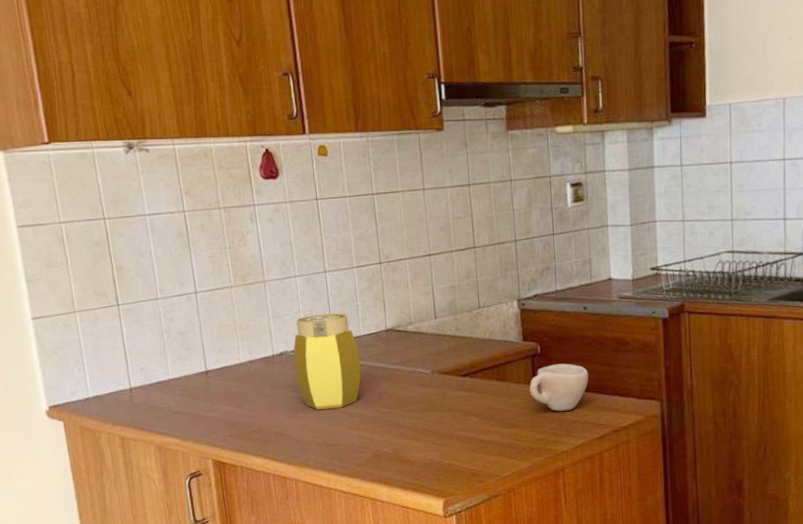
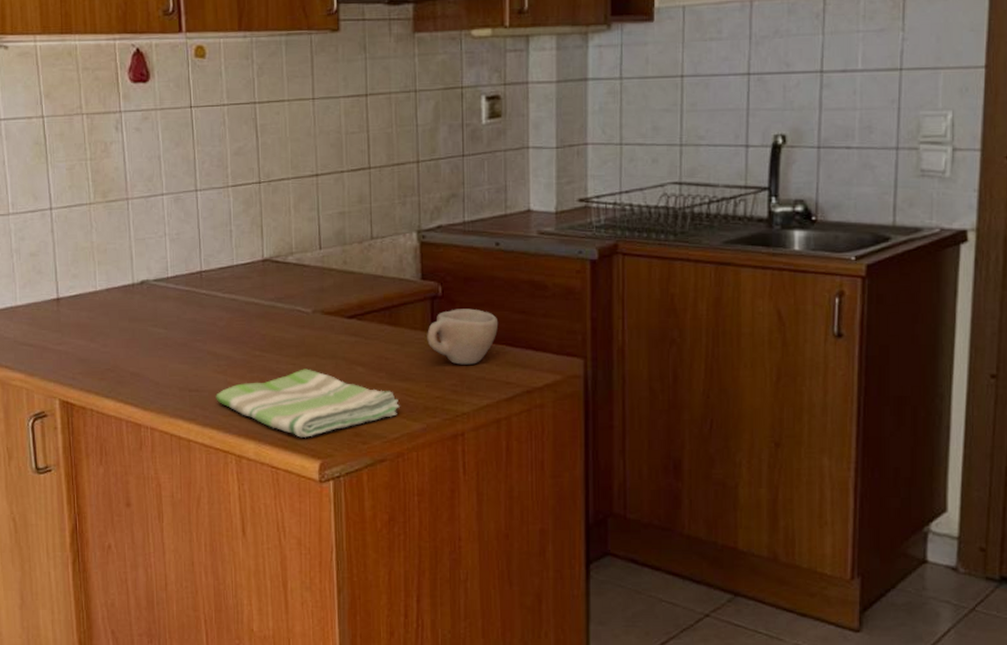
jar: present [293,313,361,410] -> none [155,238,232,349]
dish towel: none [351,421,509,480] -> present [216,369,400,438]

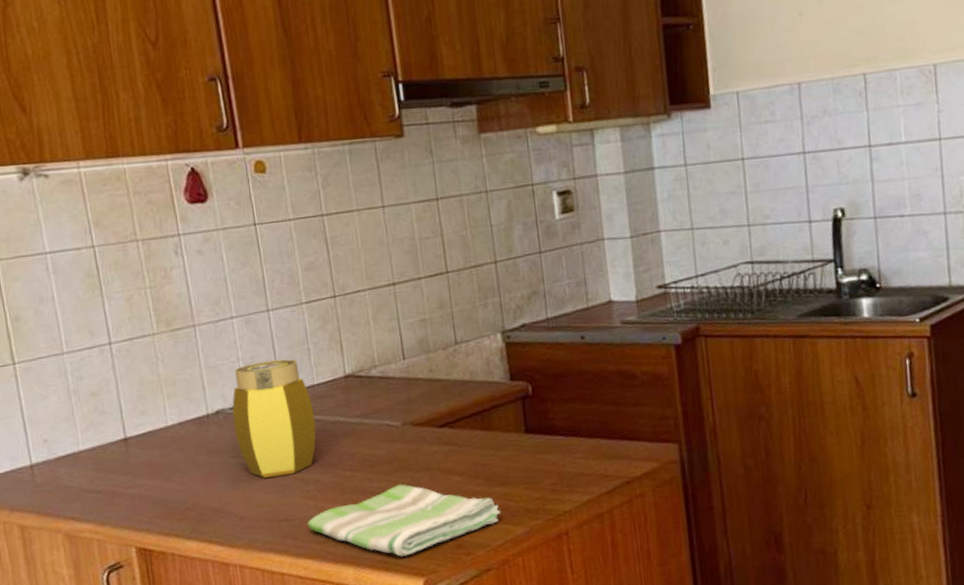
jar: none [155,238,232,349] -> present [232,359,316,478]
cup: present [427,308,499,365] -> none [521,405,592,463]

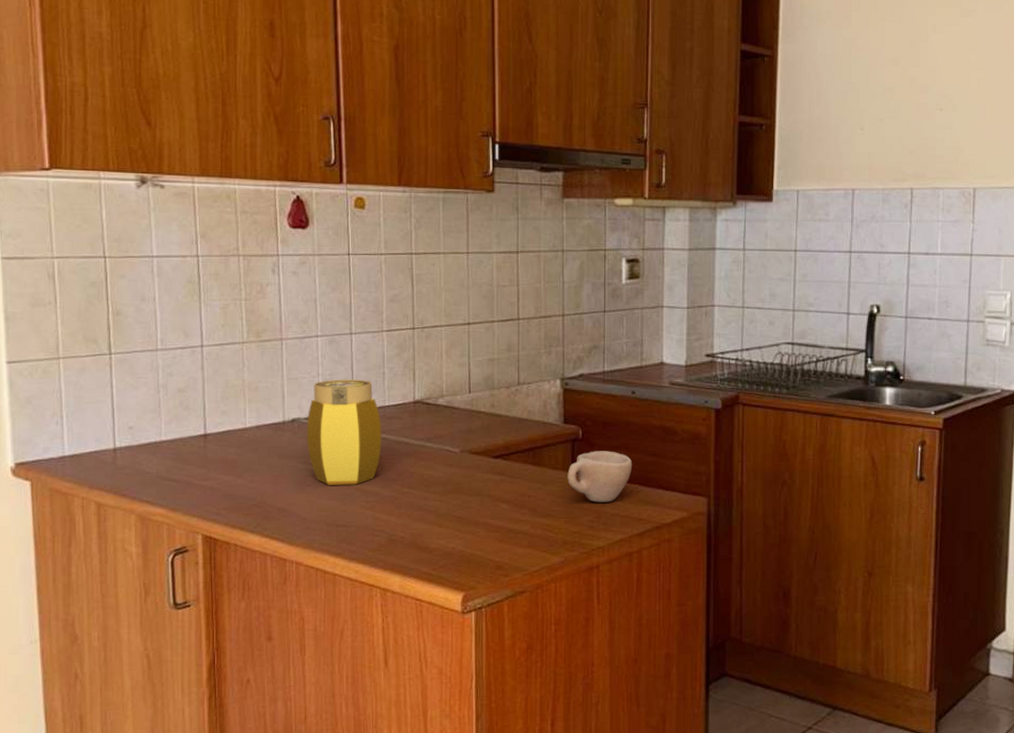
dish towel: present [307,484,501,557] -> none [363,505,540,571]
cup: none [521,405,592,463] -> present [567,451,633,502]

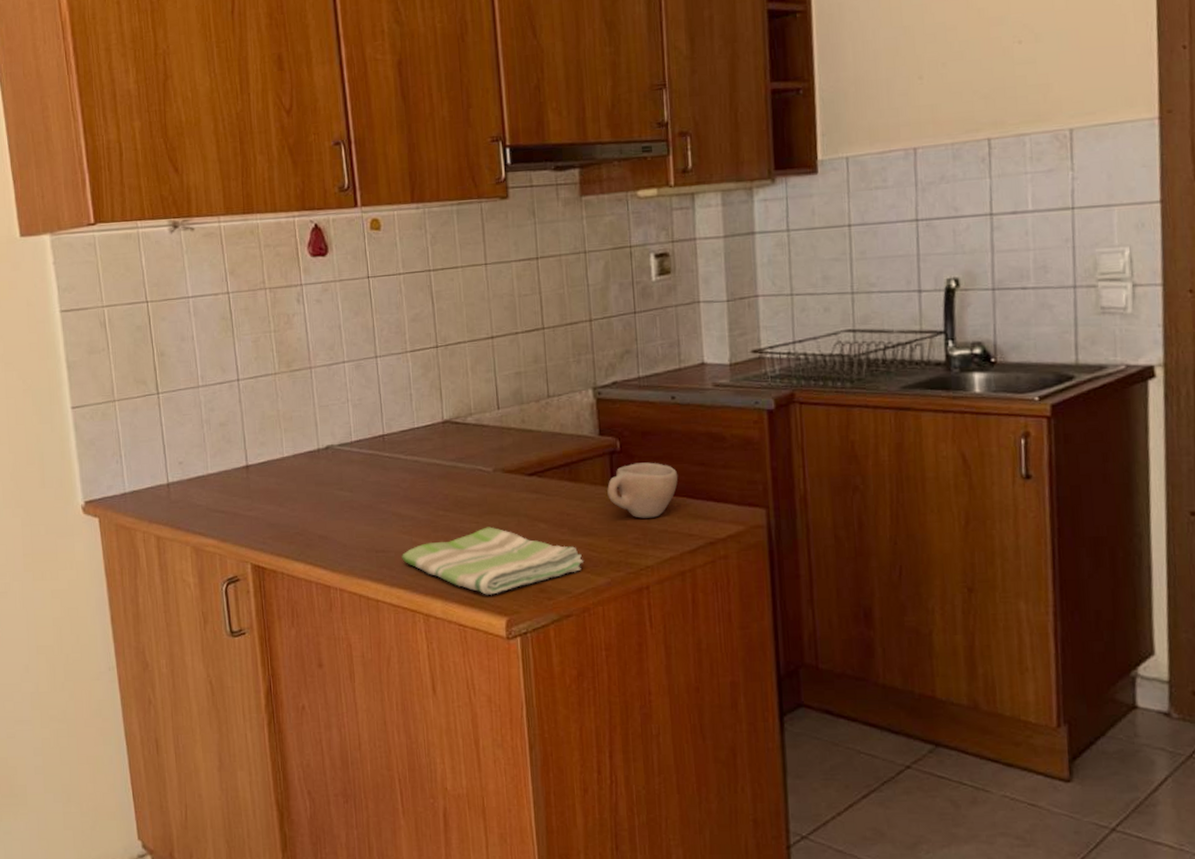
jar: present [306,380,382,485] -> none [340,402,414,511]
dish towel: none [363,505,540,571] -> present [402,527,583,595]

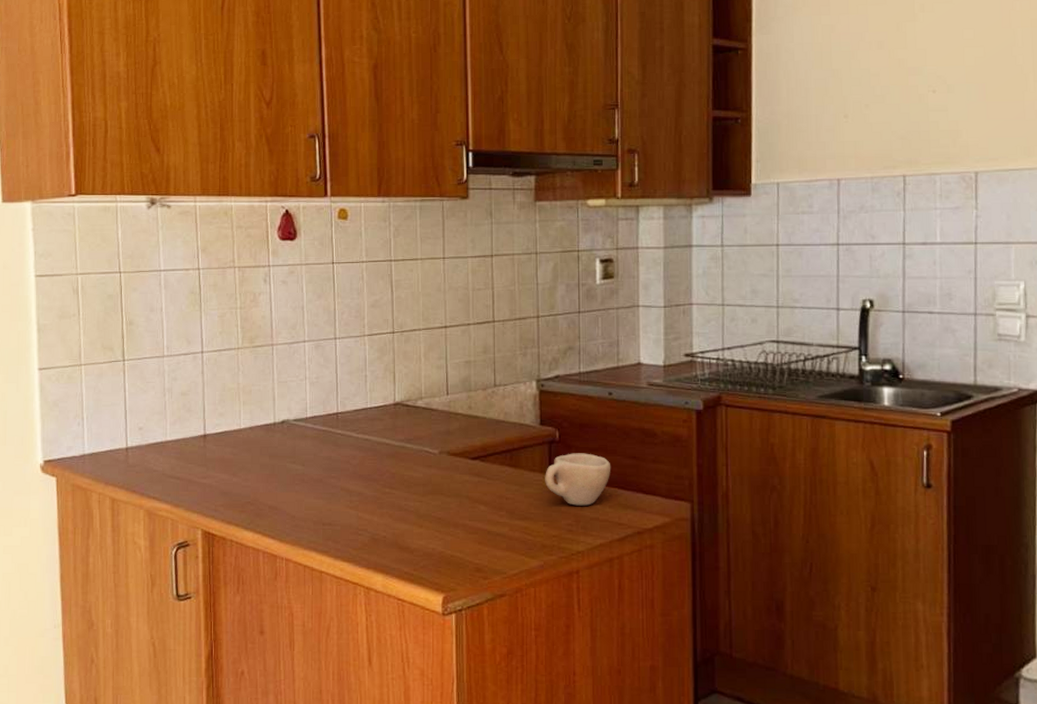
dish towel: present [402,527,583,595] -> none [347,506,519,572]

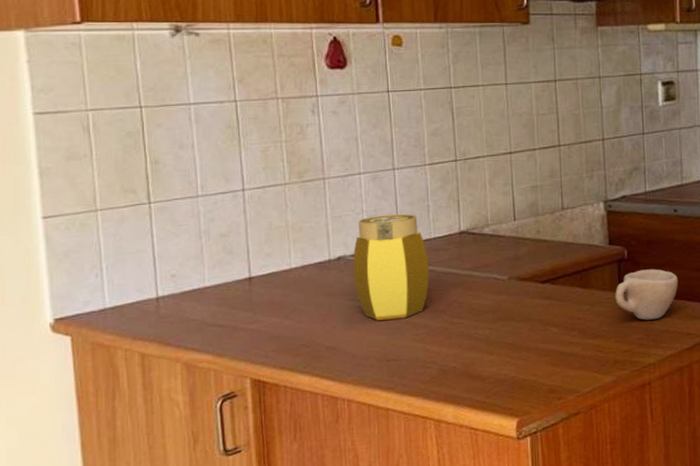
jar: none [295,383,364,485] -> present [352,214,429,321]

